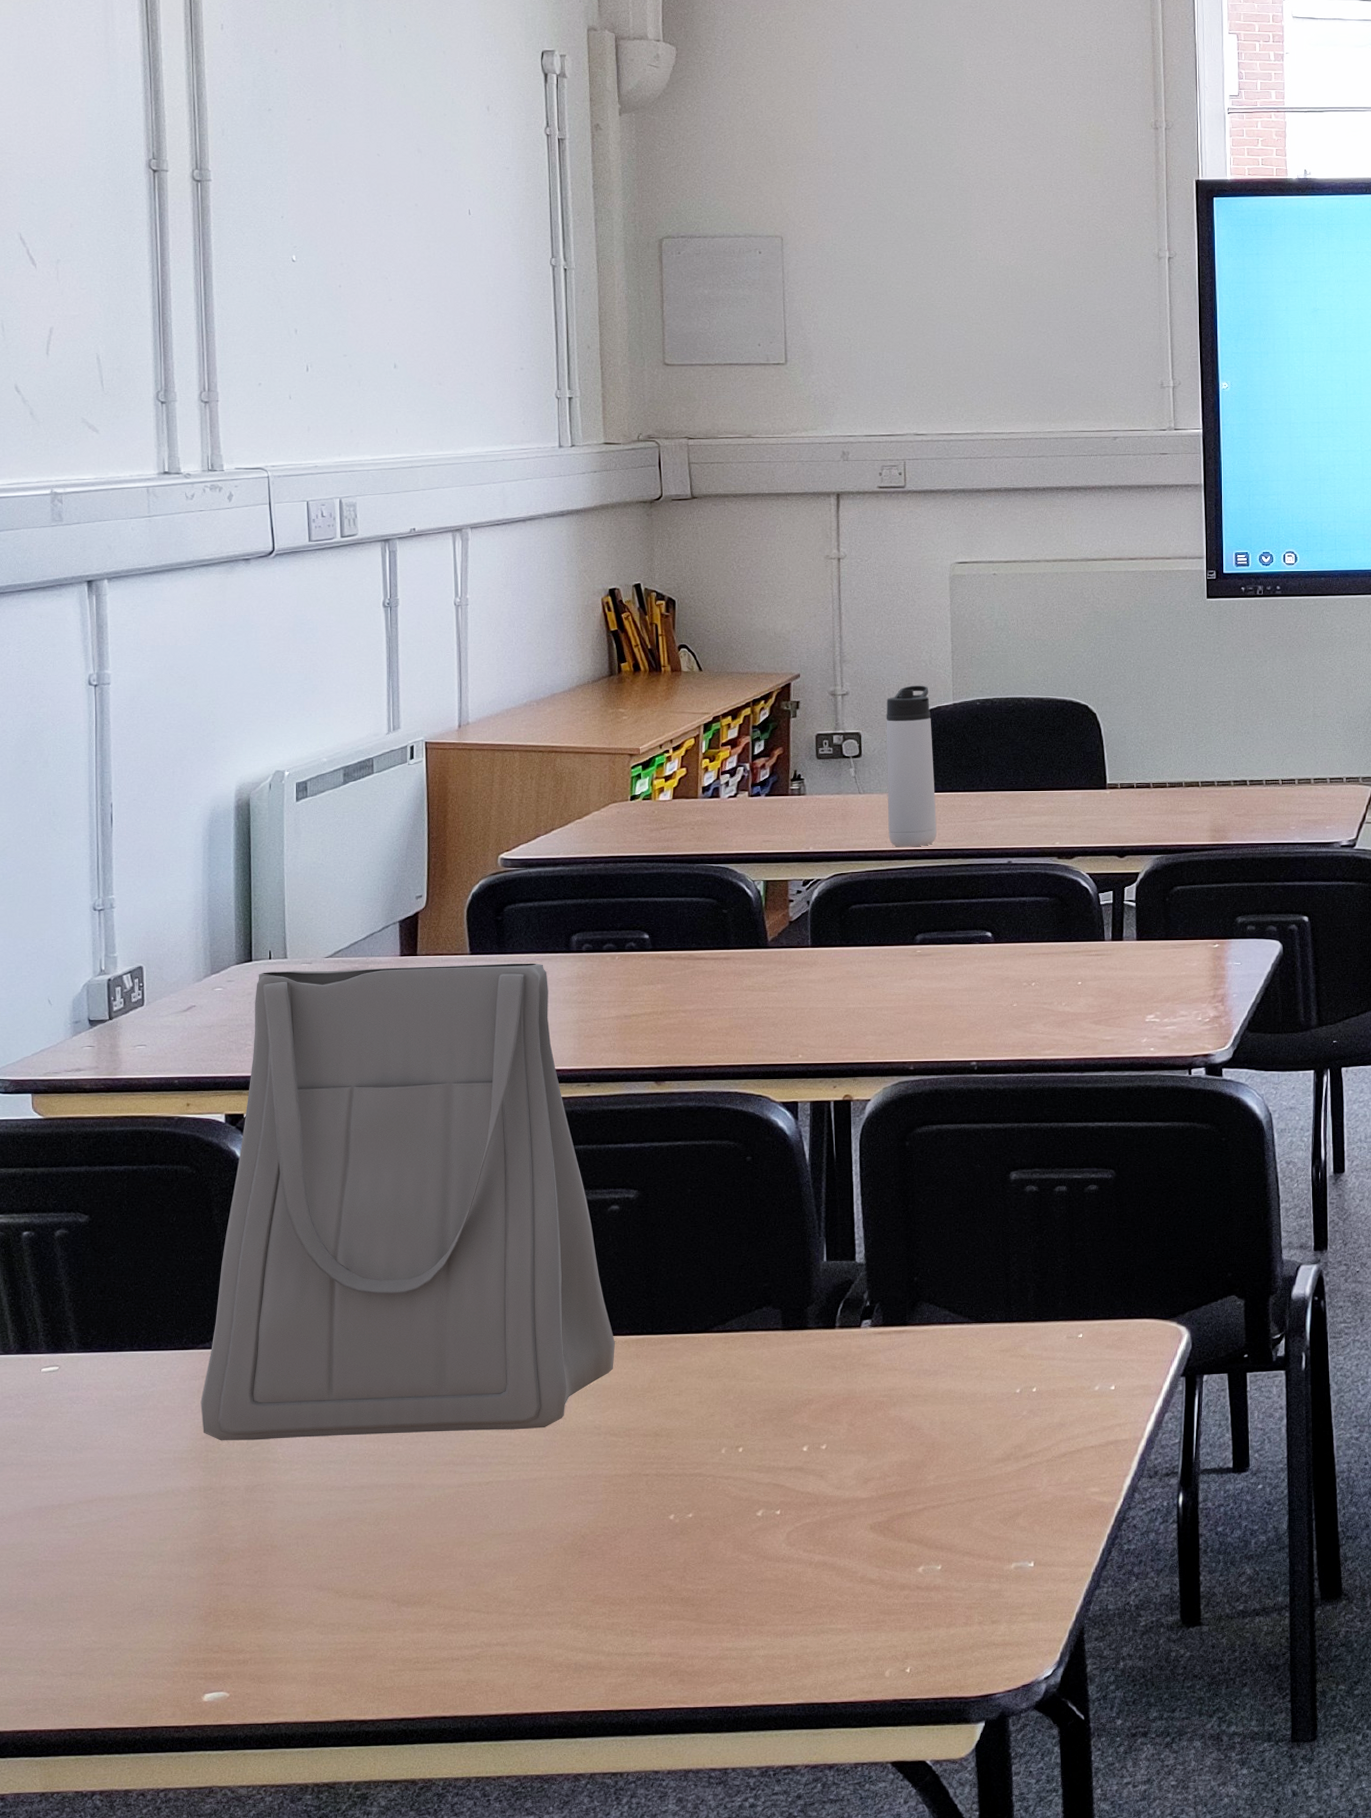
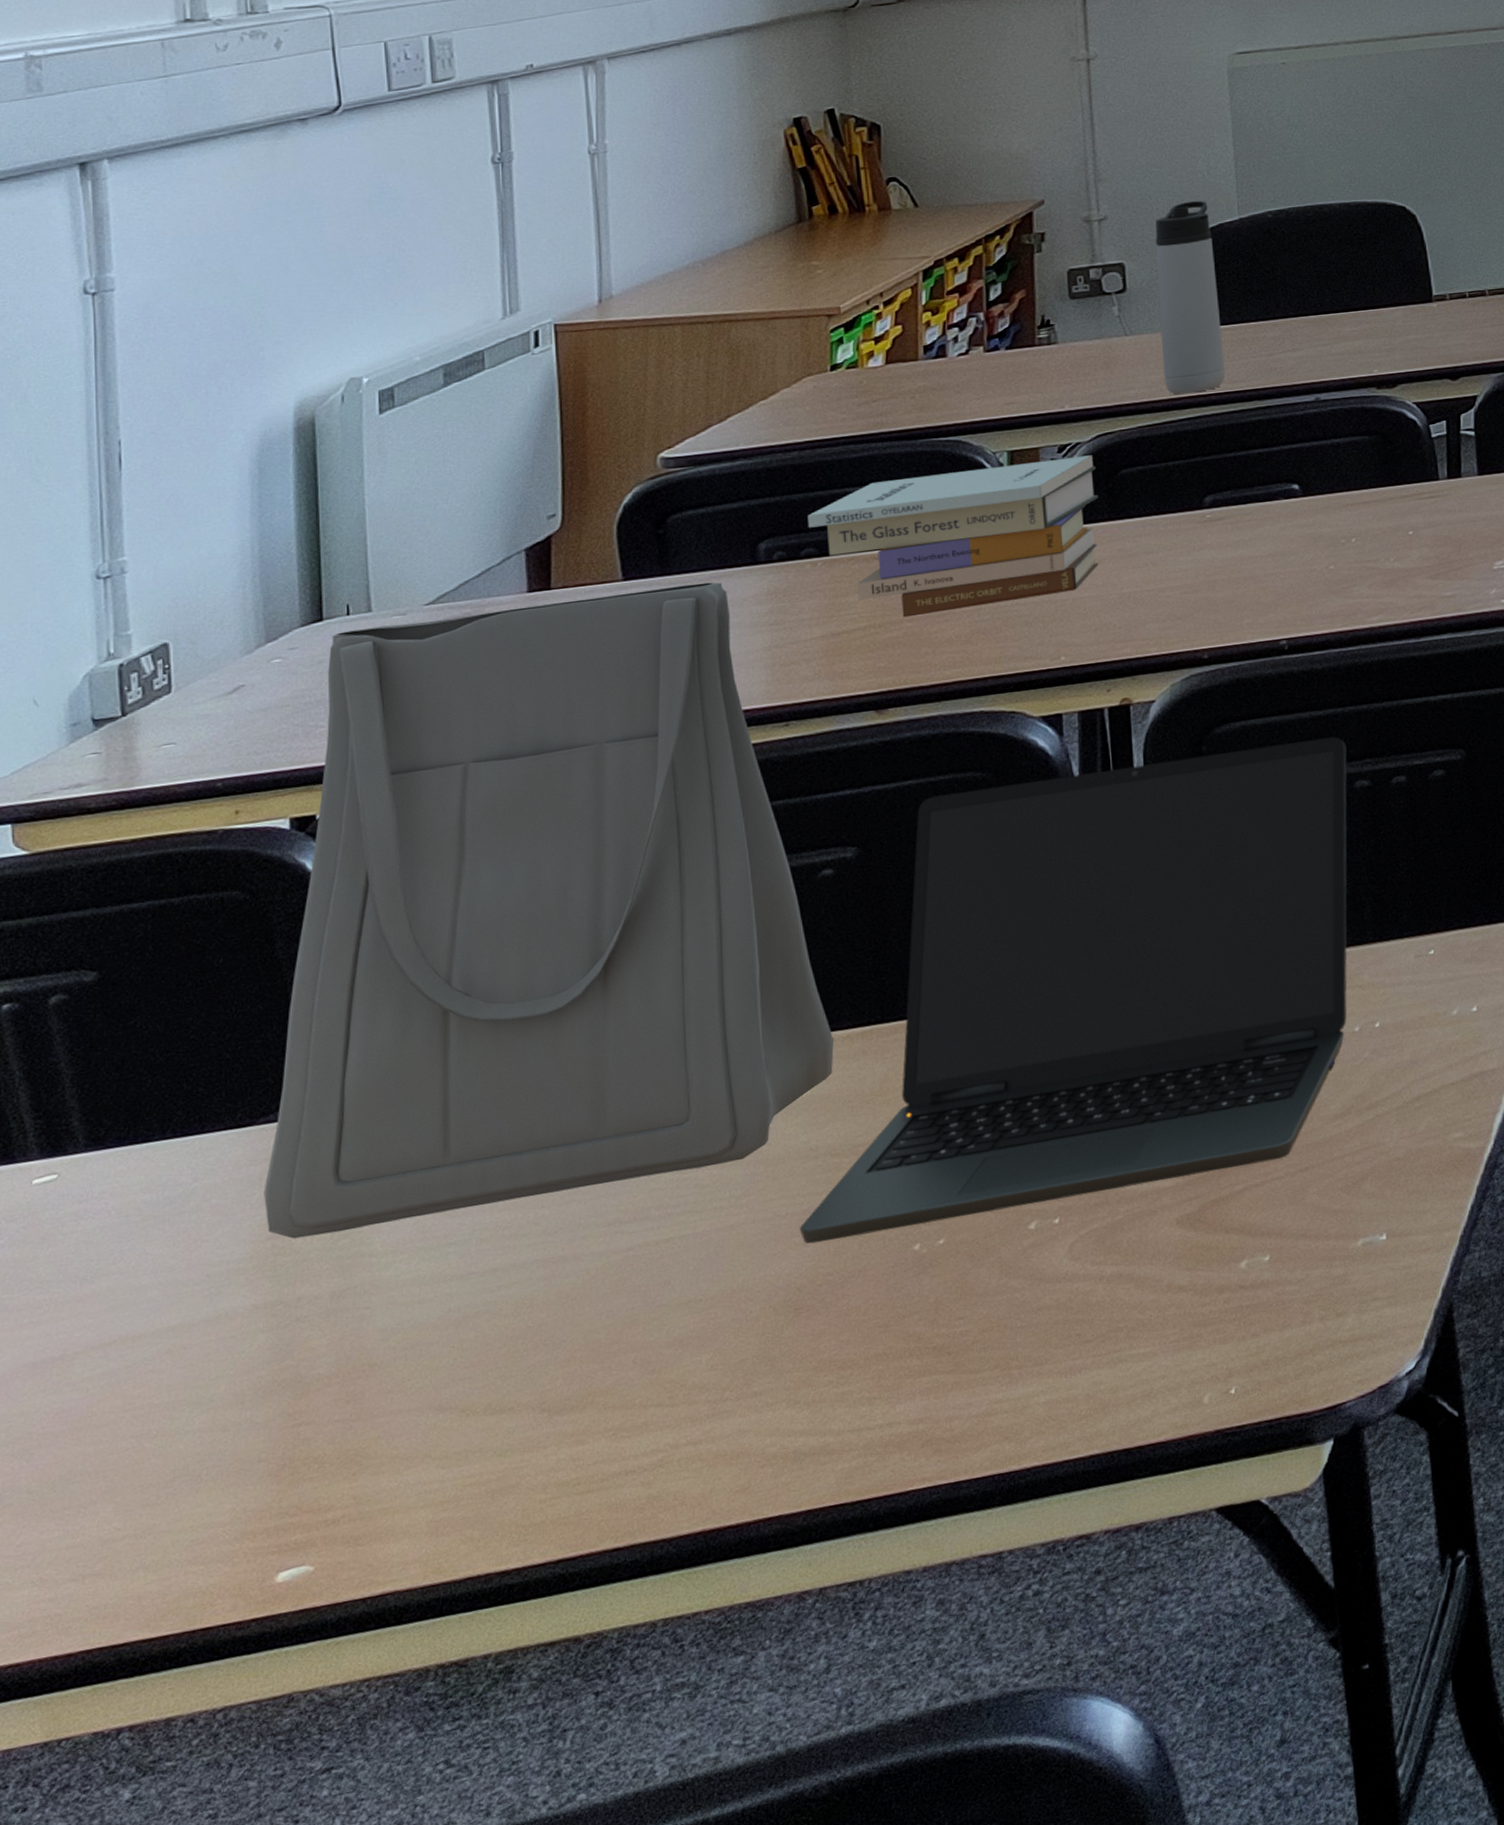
laptop: none [585,1146,1020,1502] -> present [800,736,1348,1244]
books: none [609,891,833,1009] -> present [808,455,1099,618]

